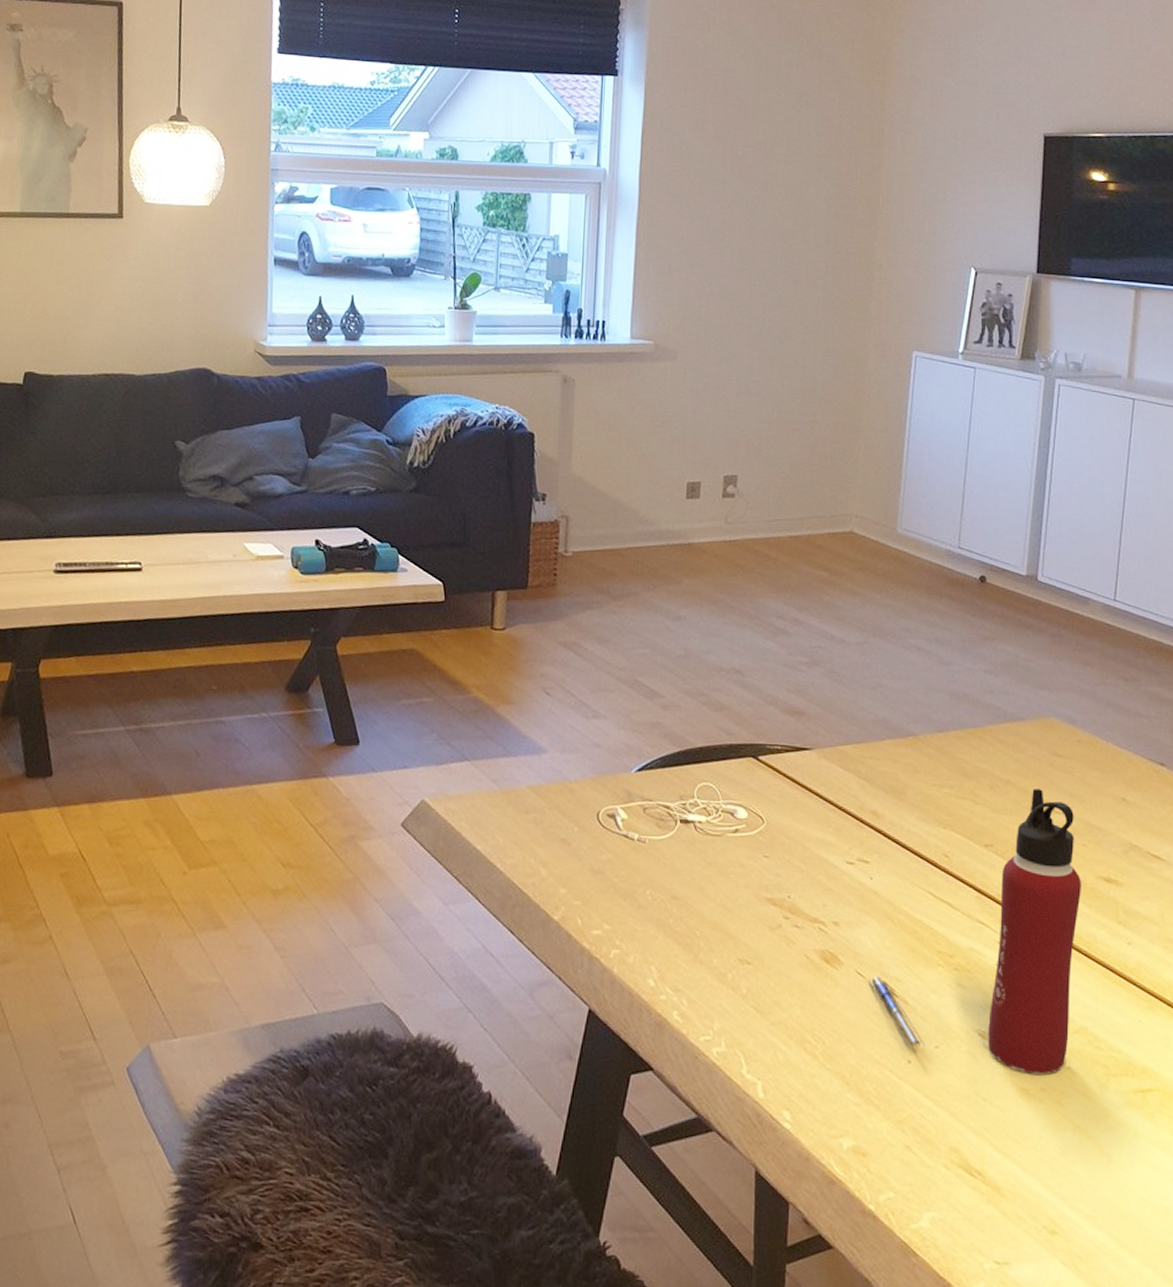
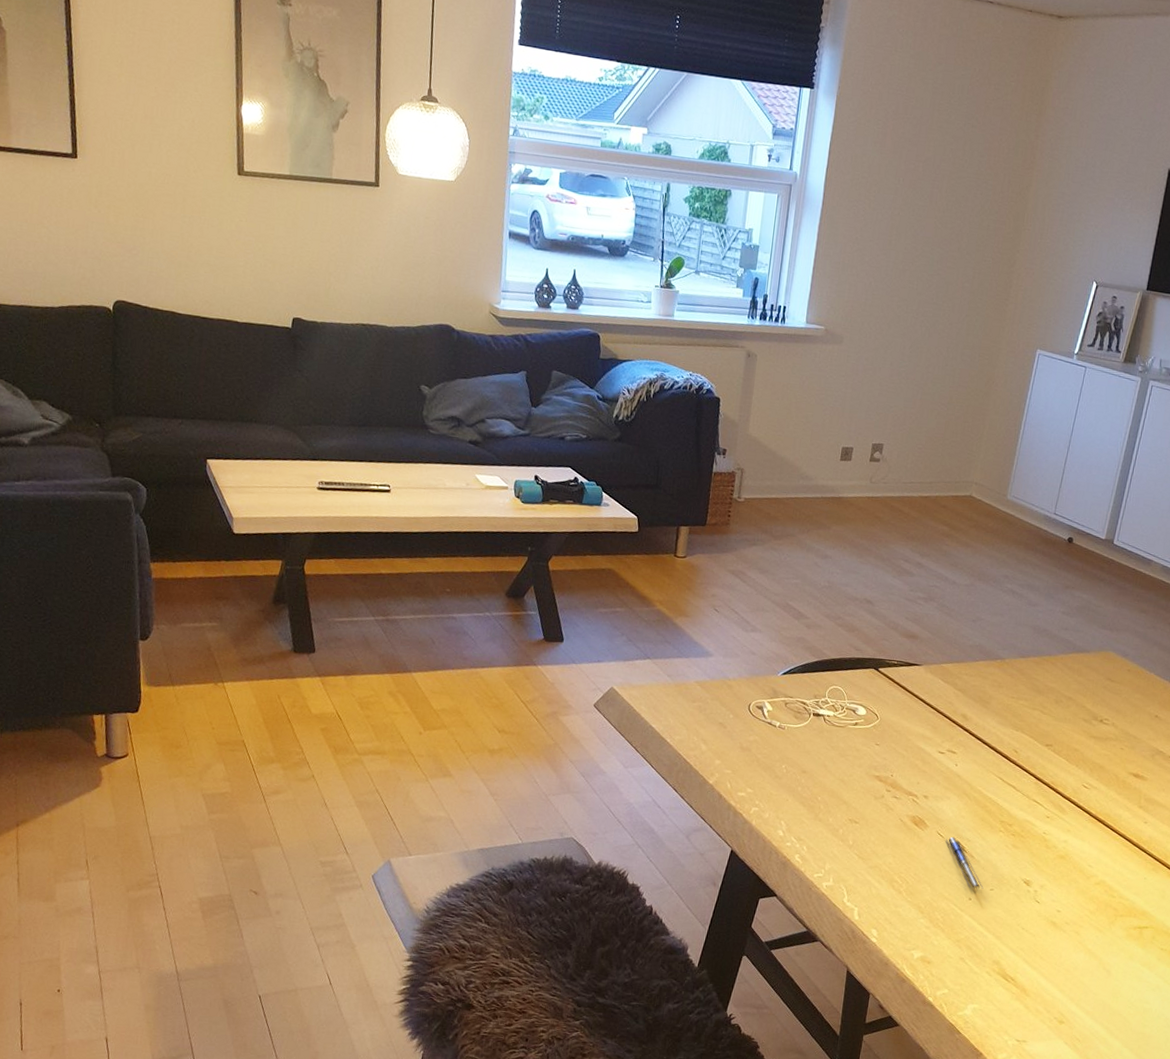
water bottle: present [988,789,1081,1074] -> none [1030,704,1117,913]

